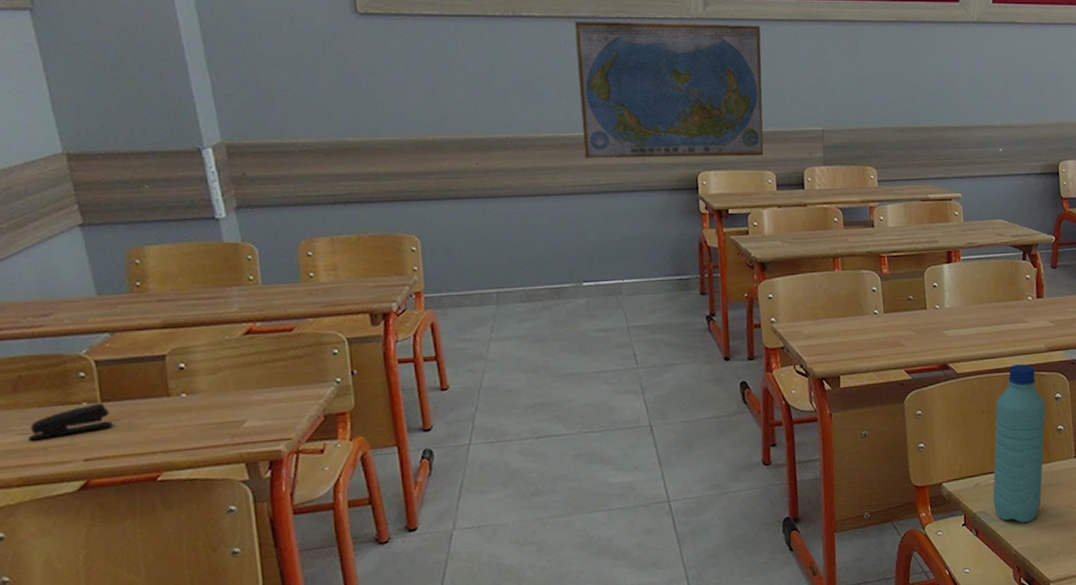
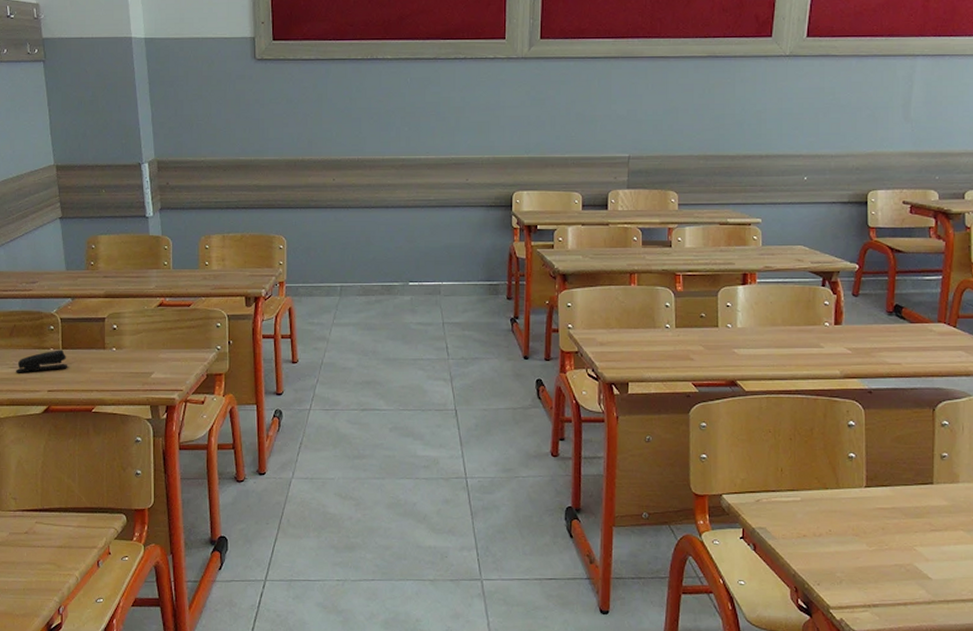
world map: present [575,21,764,159] -> none [419,61,578,179]
water bottle: present [993,364,1046,523] -> none [774,388,837,545]

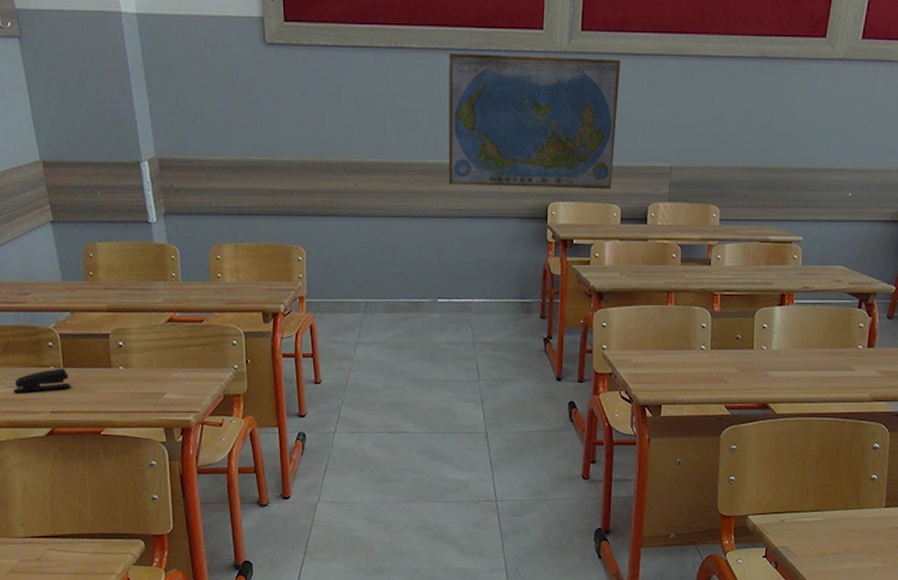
world map: none [419,61,578,179] -> present [448,53,621,190]

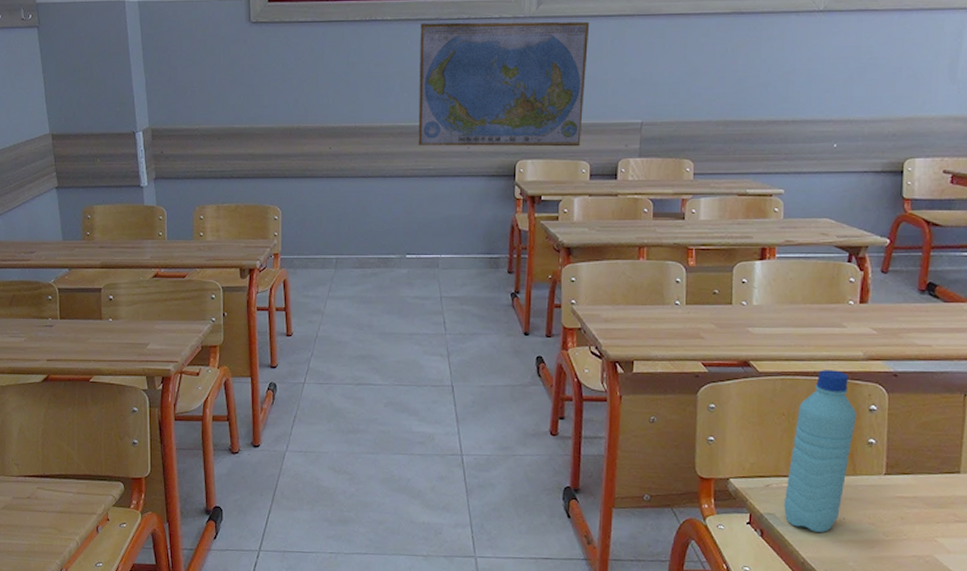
stapler: present [13,368,70,393] -> none [16,319,65,342]
water bottle: none [796,411,862,562] -> present [784,370,857,532]

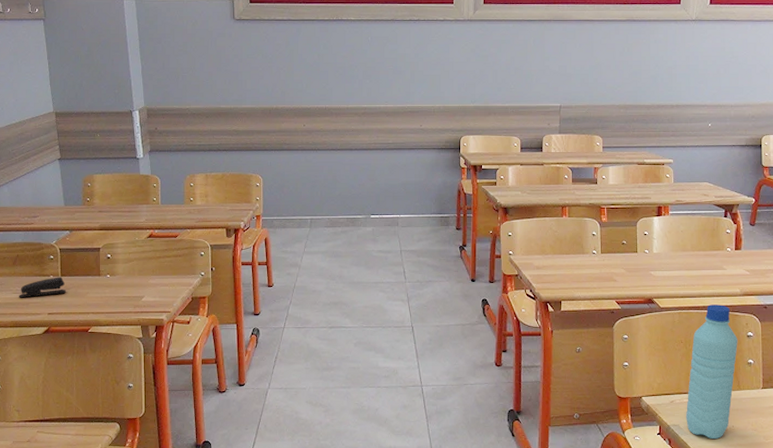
stapler: none [16,319,65,342] -> present [19,277,66,298]
world map: present [418,21,590,147] -> none [379,23,517,125]

